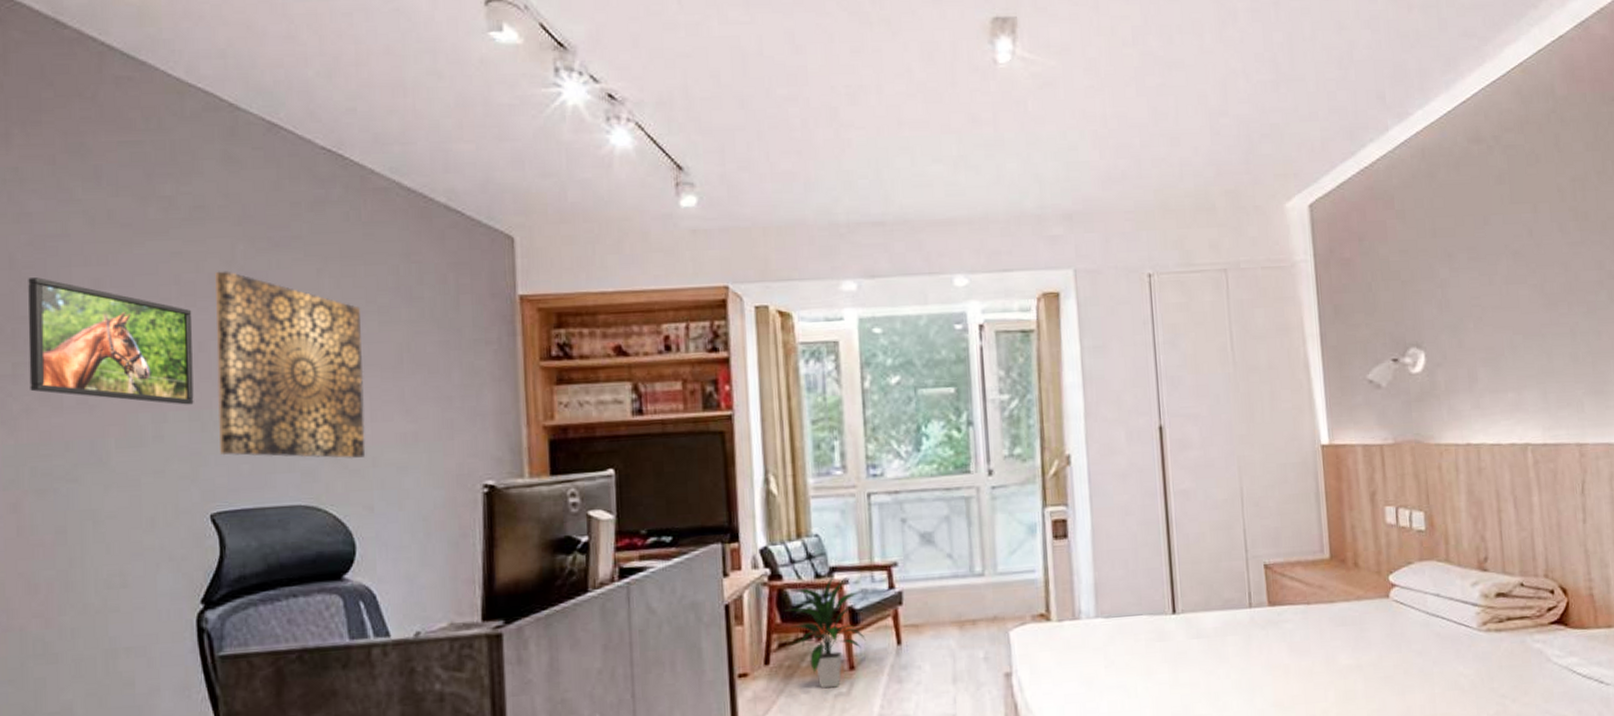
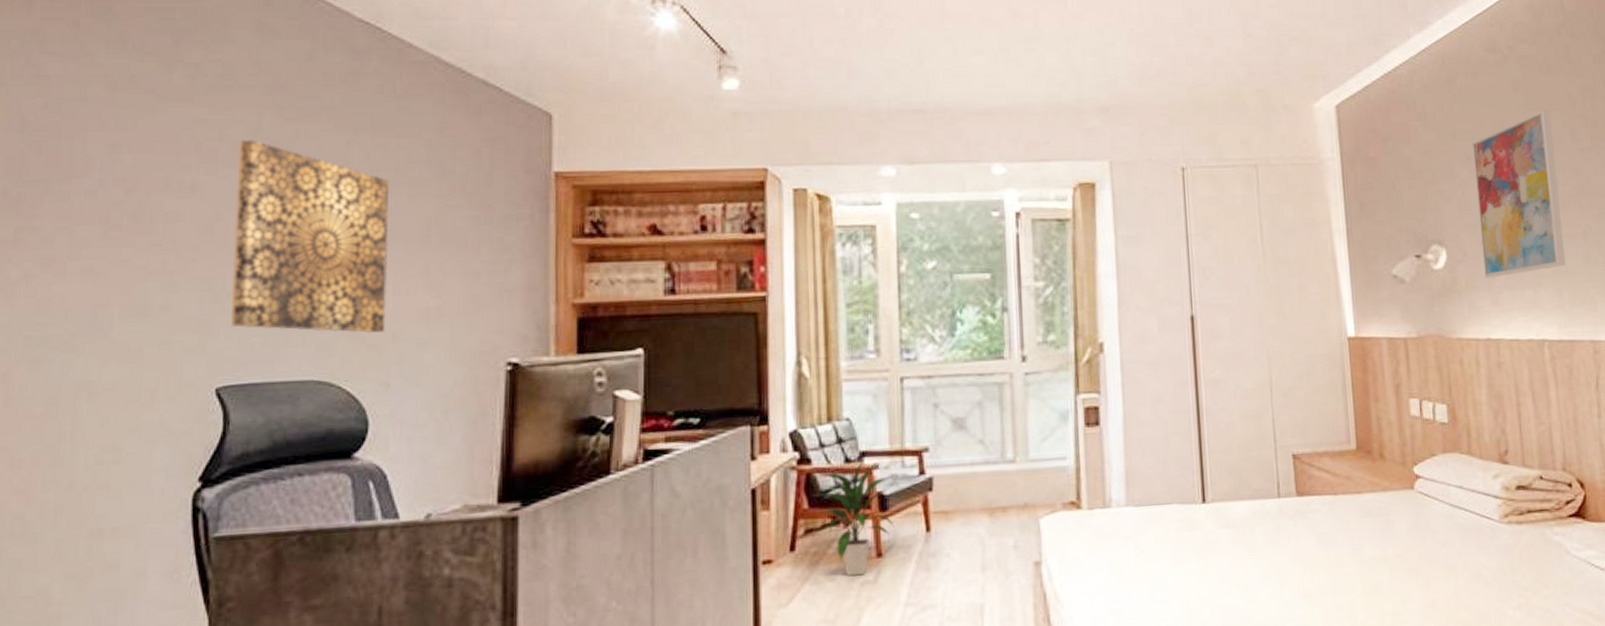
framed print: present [28,277,194,405] -> none [31,141,212,275]
wall art: none [1453,202,1552,381] -> present [1471,109,1566,278]

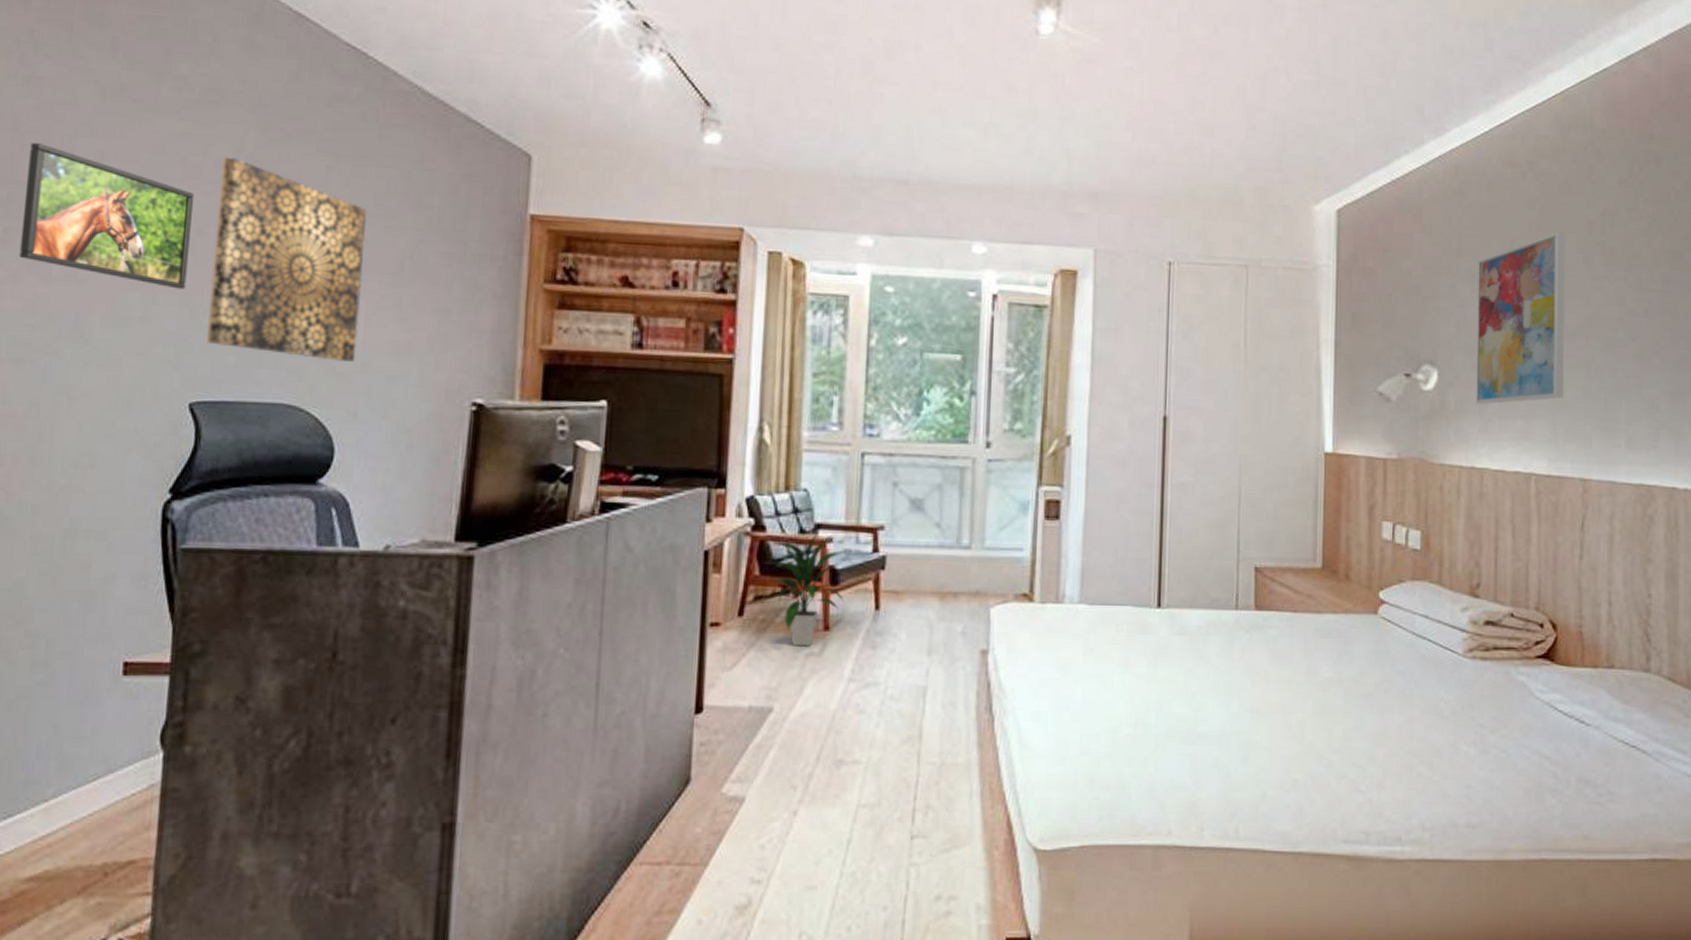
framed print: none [31,141,212,275] -> present [19,143,195,289]

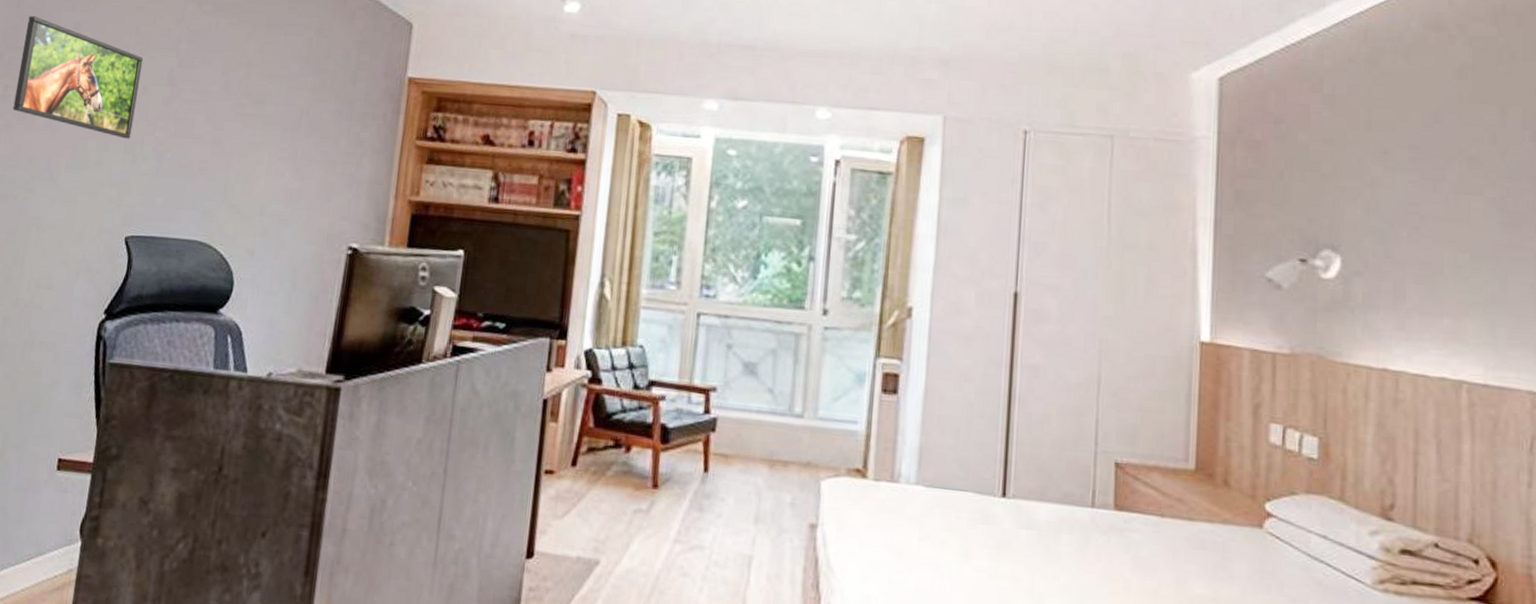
wall art: present [207,157,366,362] -> none [142,26,275,206]
indoor plant: present [765,531,844,647] -> none [598,388,674,503]
wall art: present [1476,232,1565,405] -> none [1390,104,1506,298]

